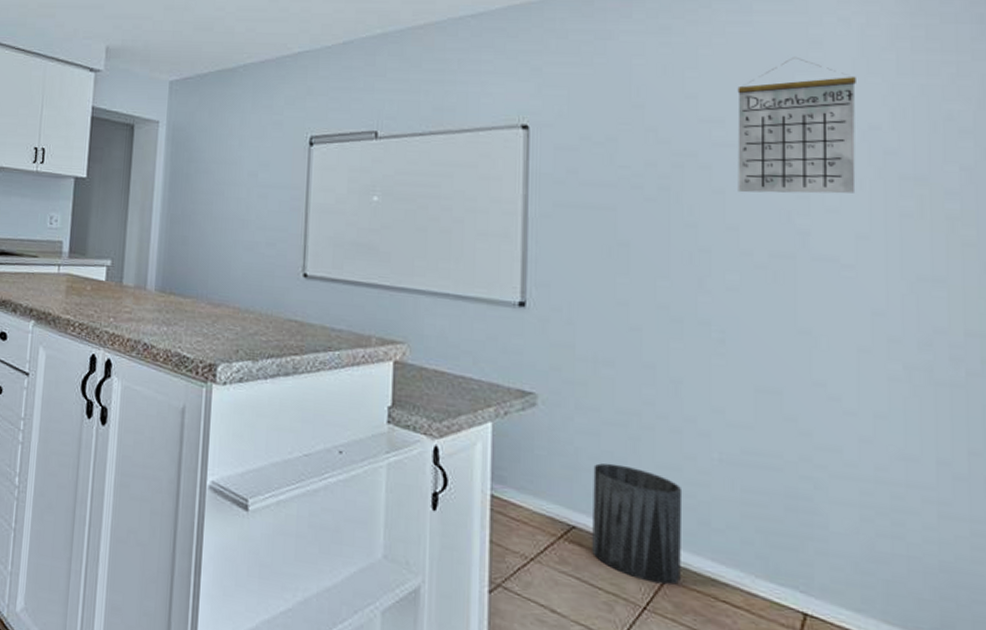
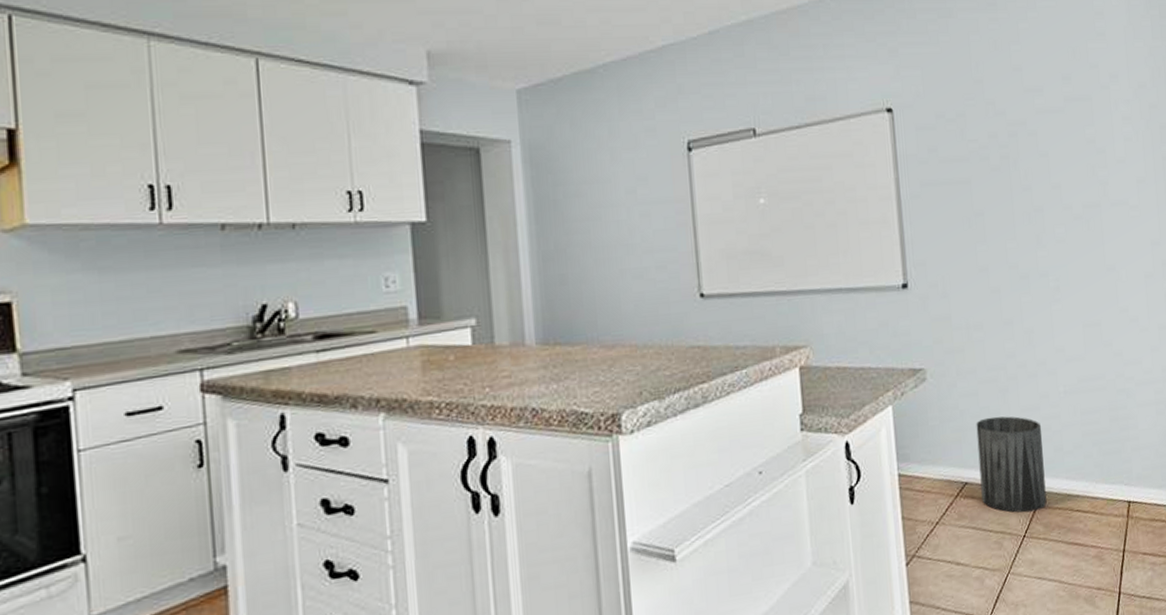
calendar: present [737,58,856,194] -> none [1049,28,1134,154]

